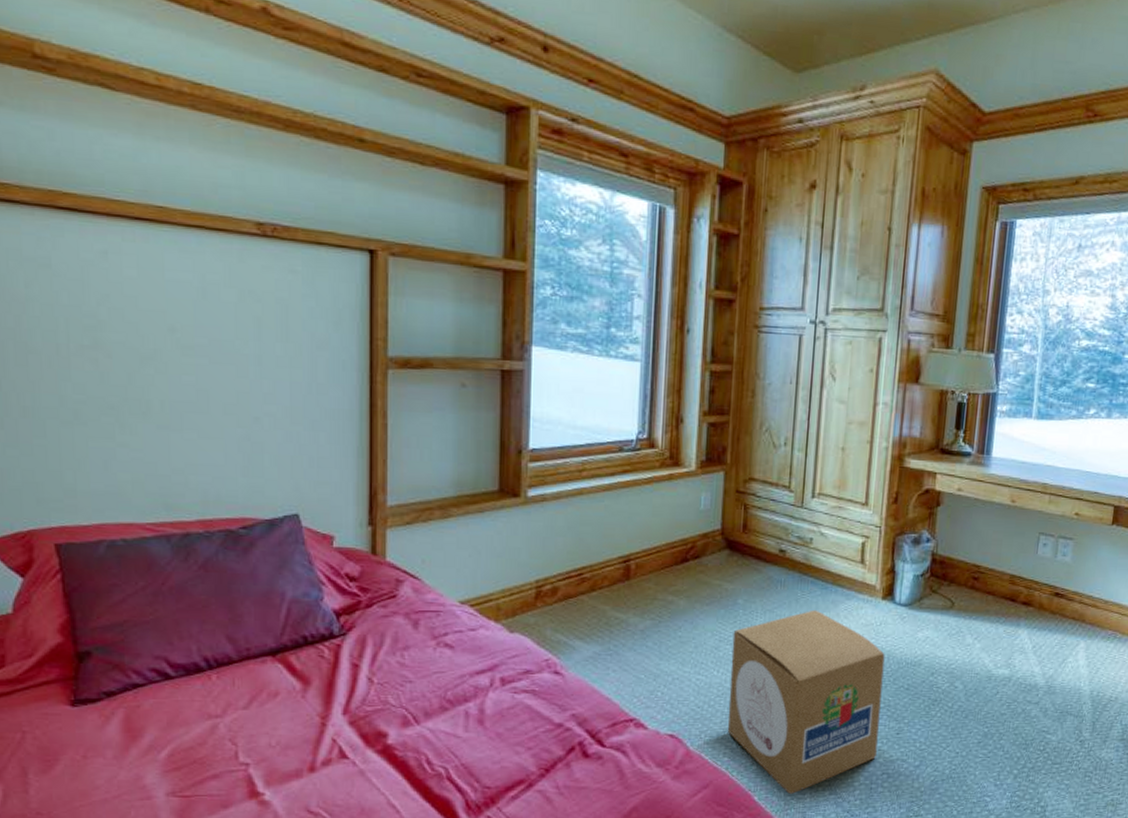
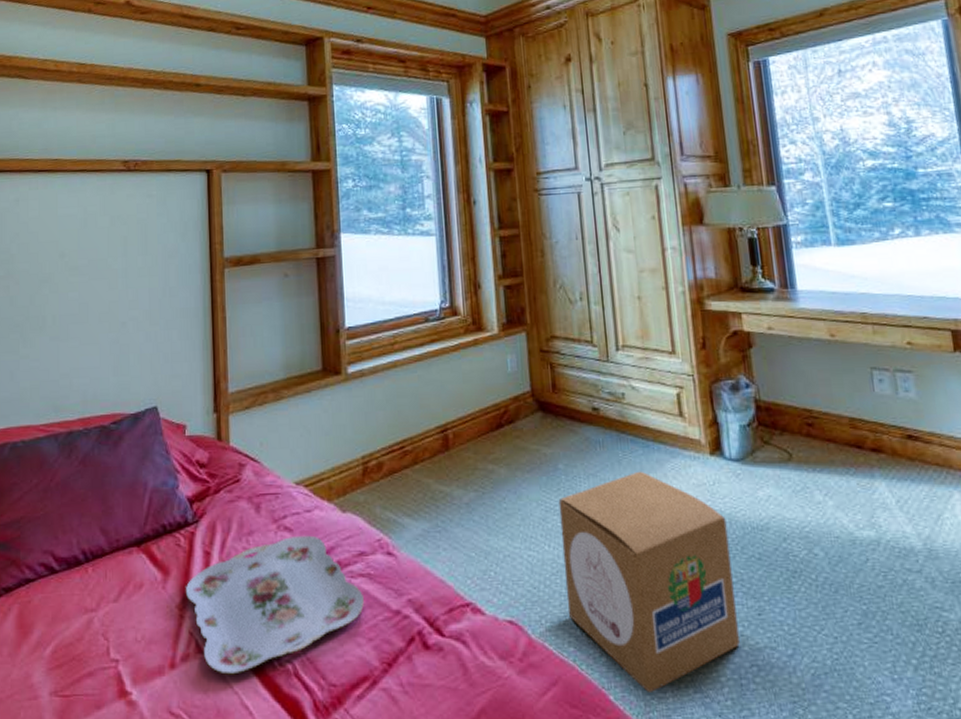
serving tray: none [328,652,526,778] -> present [185,535,364,675]

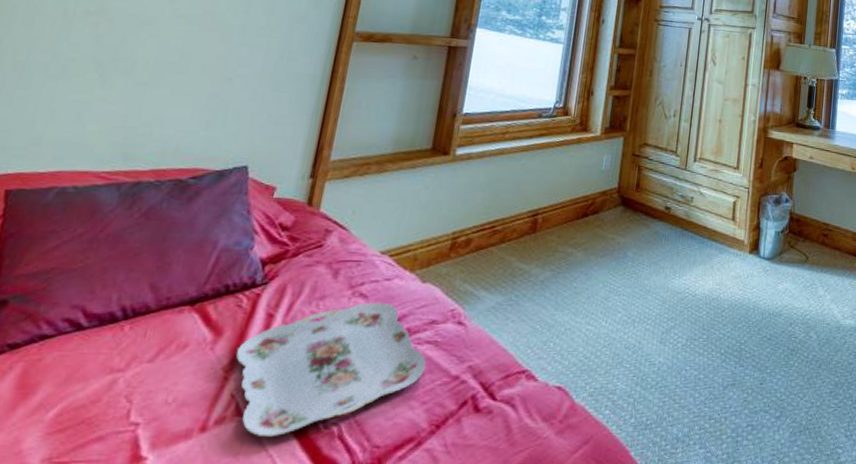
cardboard box: present [558,471,740,692] -> none [610,262,751,449]

